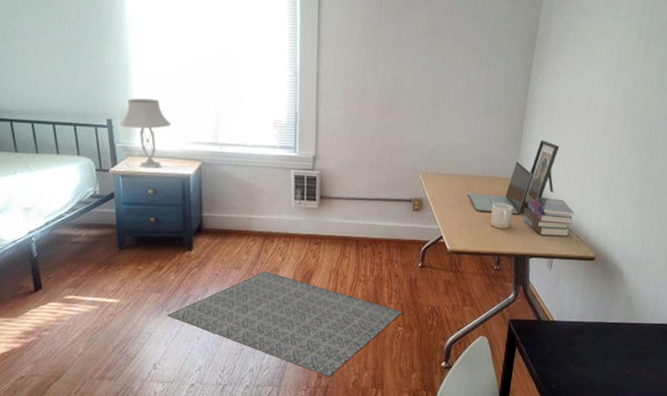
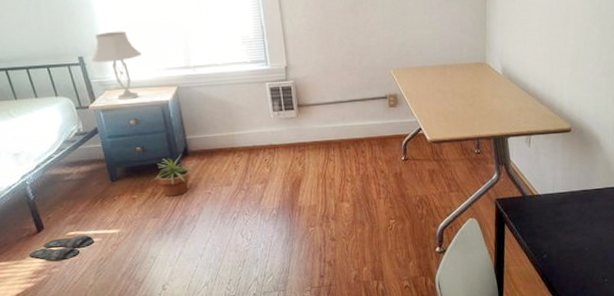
slippers: none [21,300,91,325] -> present [29,235,94,262]
potted plant: none [159,230,209,273] -> present [151,154,196,197]
area rug: present [167,271,402,377] -> none [168,184,392,276]
laptop: present [469,161,532,215] -> none [441,45,500,99]
mug: present [490,203,514,229] -> none [465,88,487,114]
picture frame: present [522,140,560,207] -> none [494,21,525,89]
books: present [523,196,574,236] -> none [496,76,546,115]

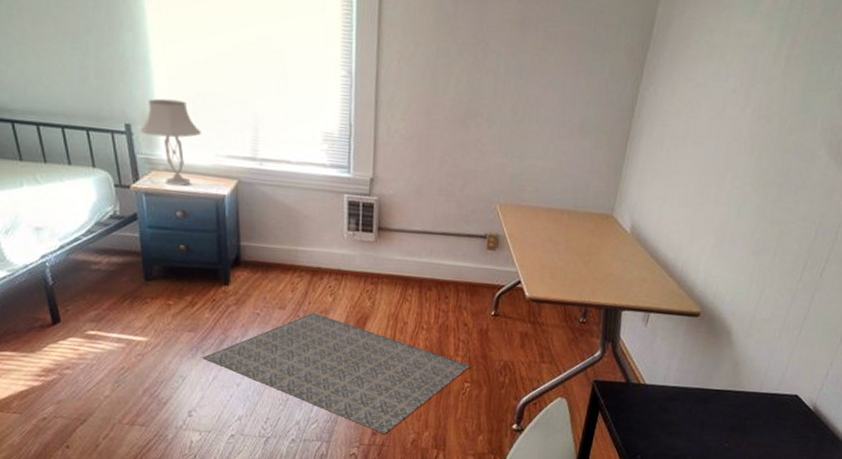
slippers: present [29,235,94,262] -> none [39,336,116,363]
potted plant: present [151,154,196,197] -> none [191,261,248,311]
area rug: none [168,184,392,276] -> present [202,313,470,435]

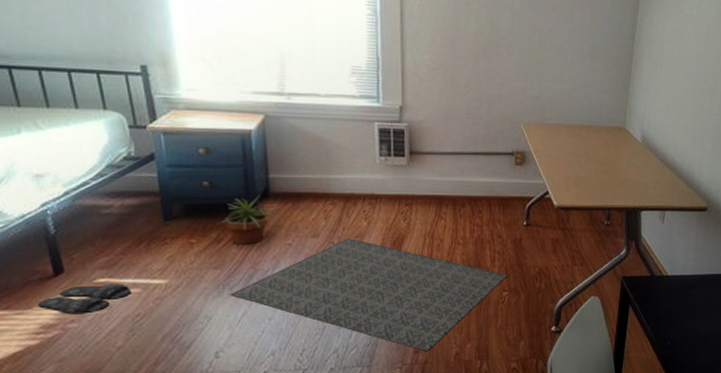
slippers: none [39,336,116,363] -> present [37,283,131,314]
table lamp: present [139,98,201,187] -> none [157,39,224,124]
potted plant: none [191,261,248,311] -> present [216,194,278,245]

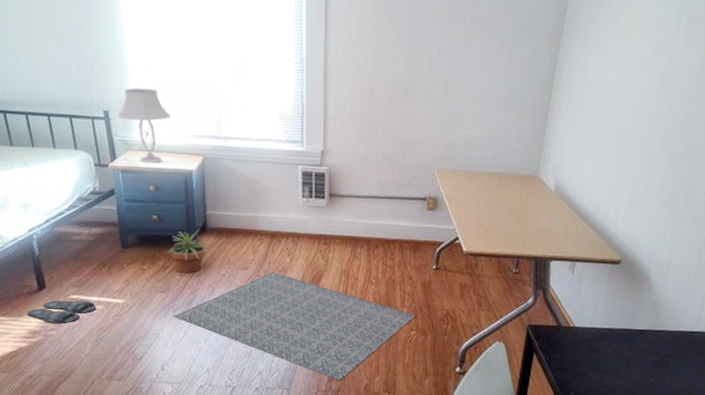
table lamp: none [157,39,224,124] -> present [116,87,171,164]

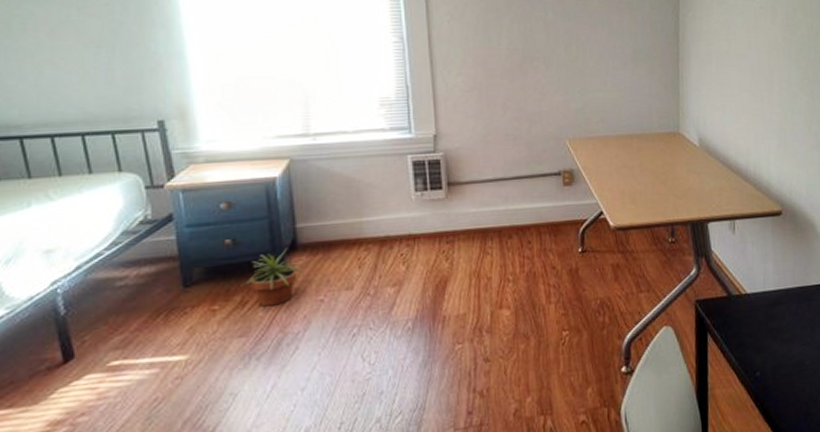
slippers: present [26,300,96,324] -> none [44,364,148,407]
table lamp: present [116,87,171,164] -> none [174,88,246,178]
area rug: present [174,272,416,381] -> none [257,287,566,412]

